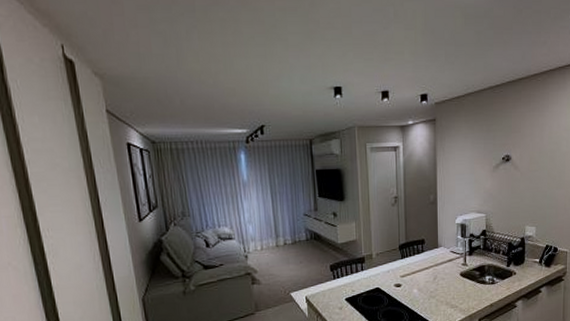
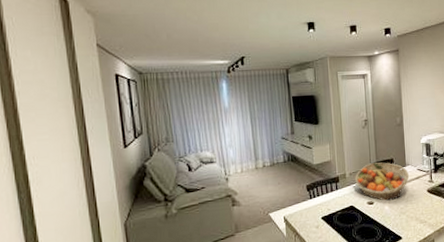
fruit basket: none [381,243,441,284] -> present [354,162,409,201]

